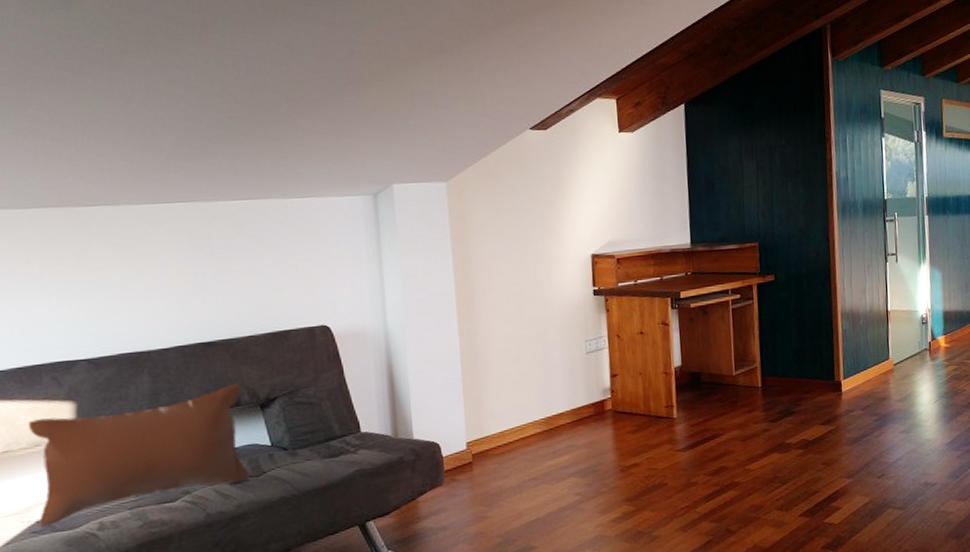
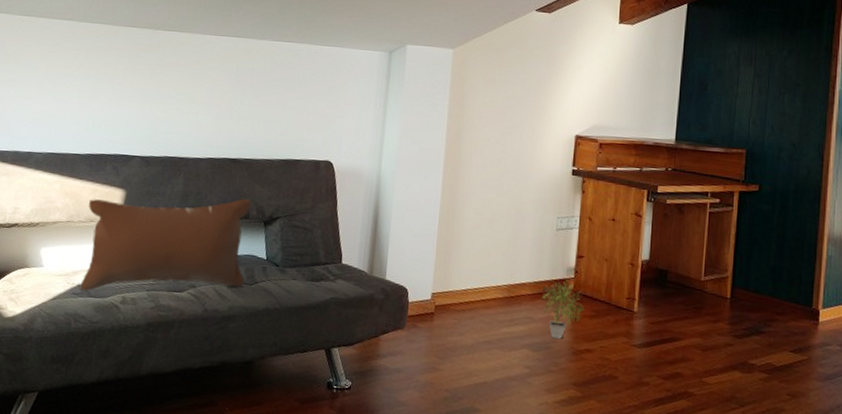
potted plant: none [581,399,626,460] -> present [541,278,585,339]

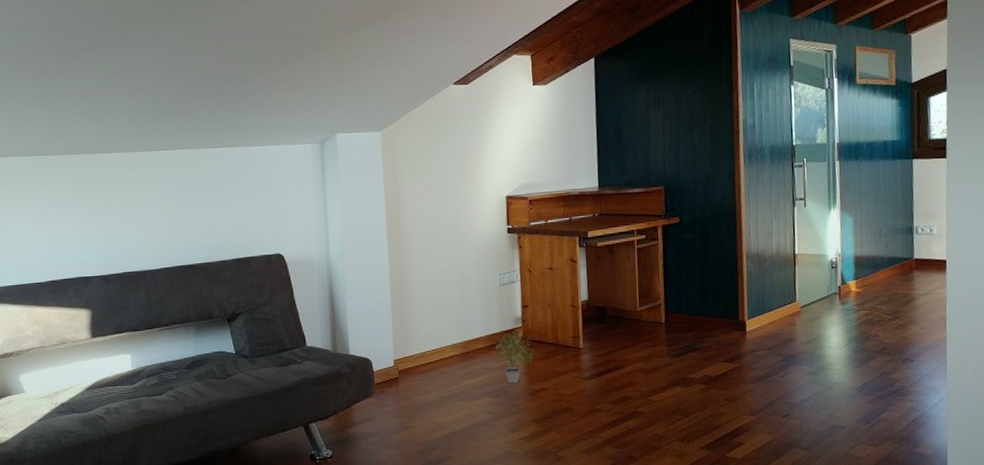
cushion: present [80,198,252,291] -> none [58,300,218,408]

